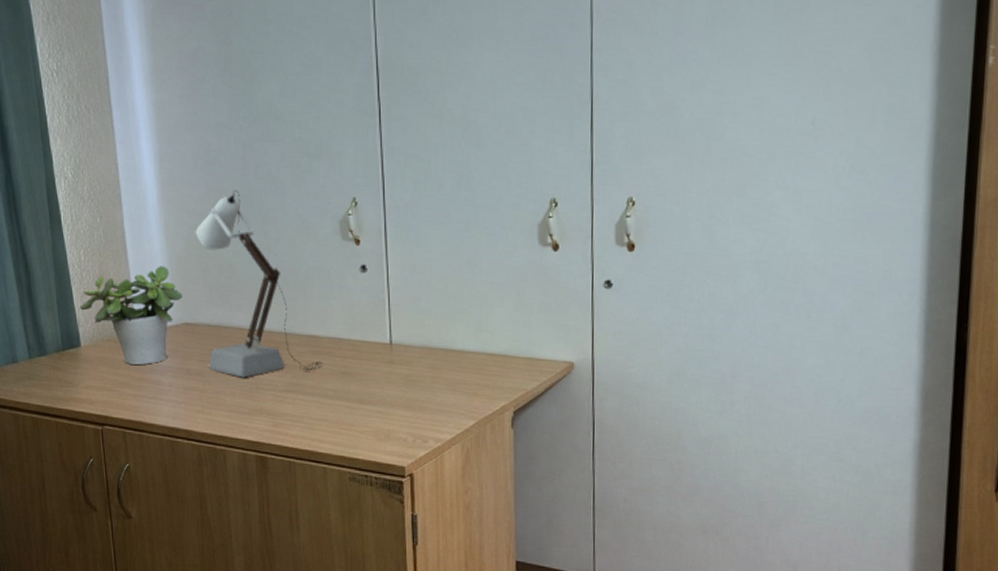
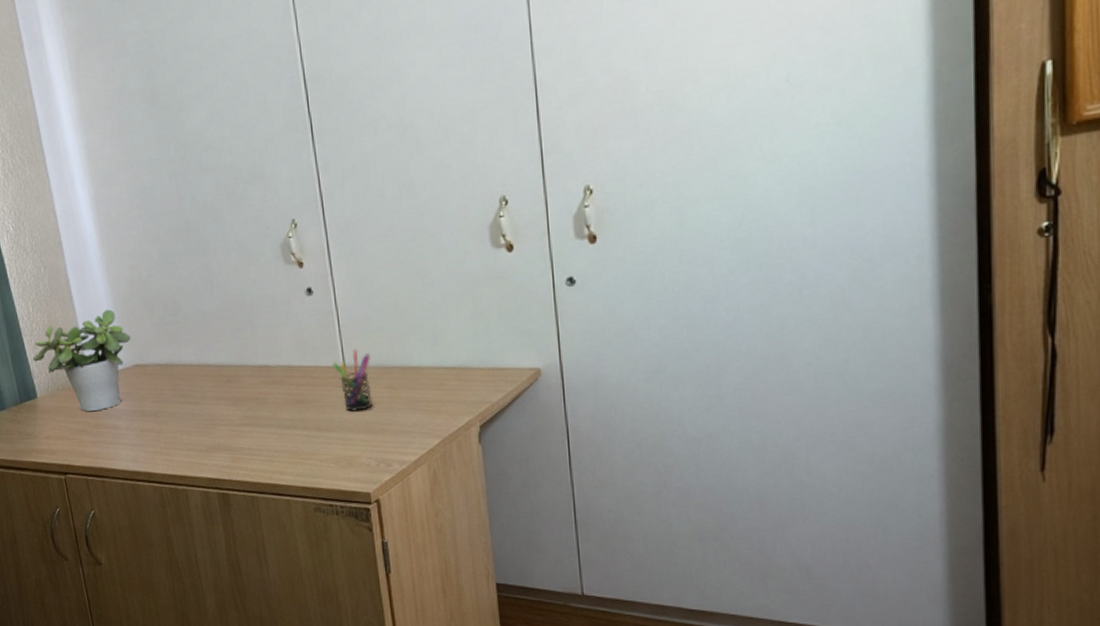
desk lamp: present [195,190,323,378] -> none [137,225,277,415]
pen holder: none [379,328,416,388] -> present [332,349,373,412]

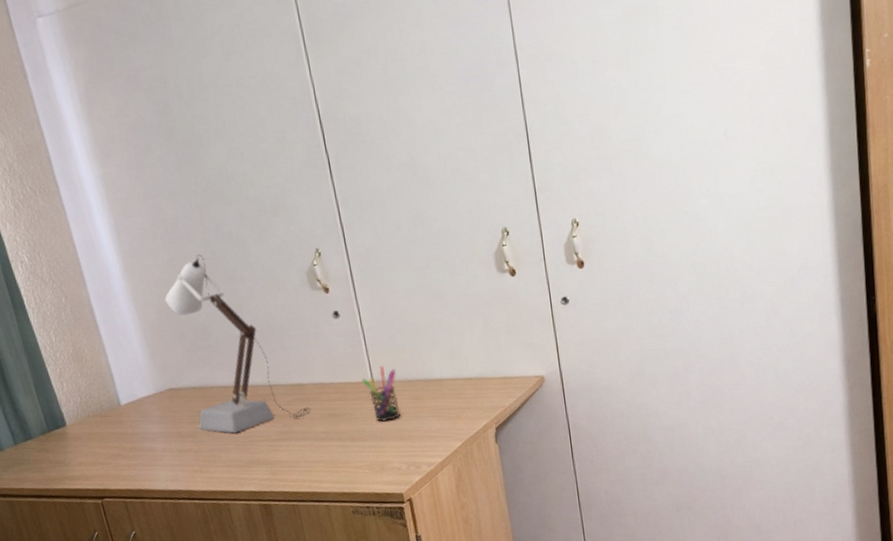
potted plant: present [33,309,131,412] -> none [59,336,163,436]
desk lamp: none [137,225,277,415] -> present [165,254,311,434]

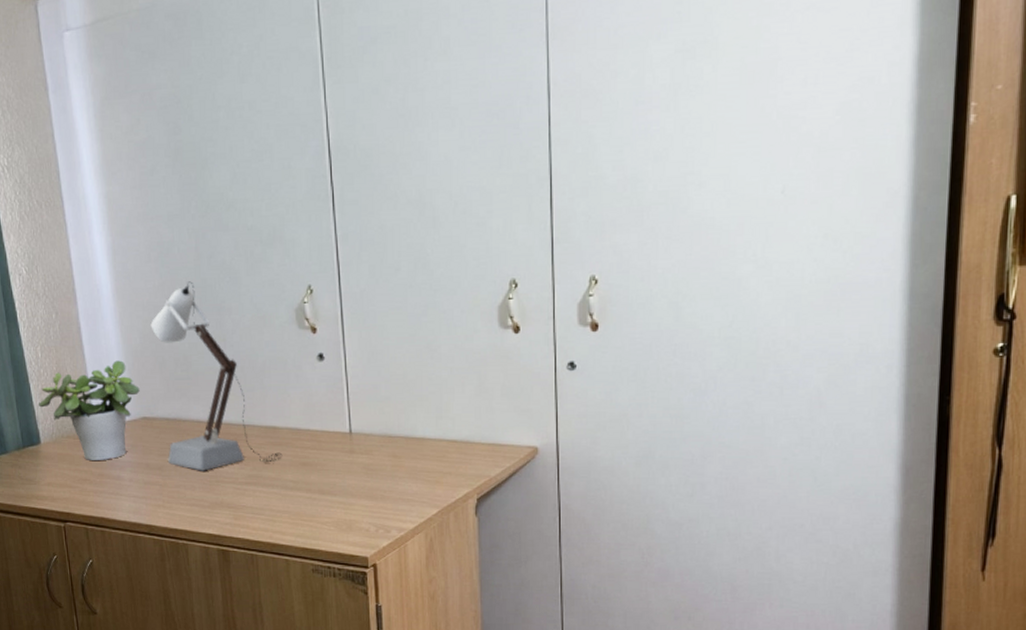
potted plant: none [59,336,163,436] -> present [39,360,140,461]
pen holder: present [361,365,401,422] -> none [339,416,376,477]

